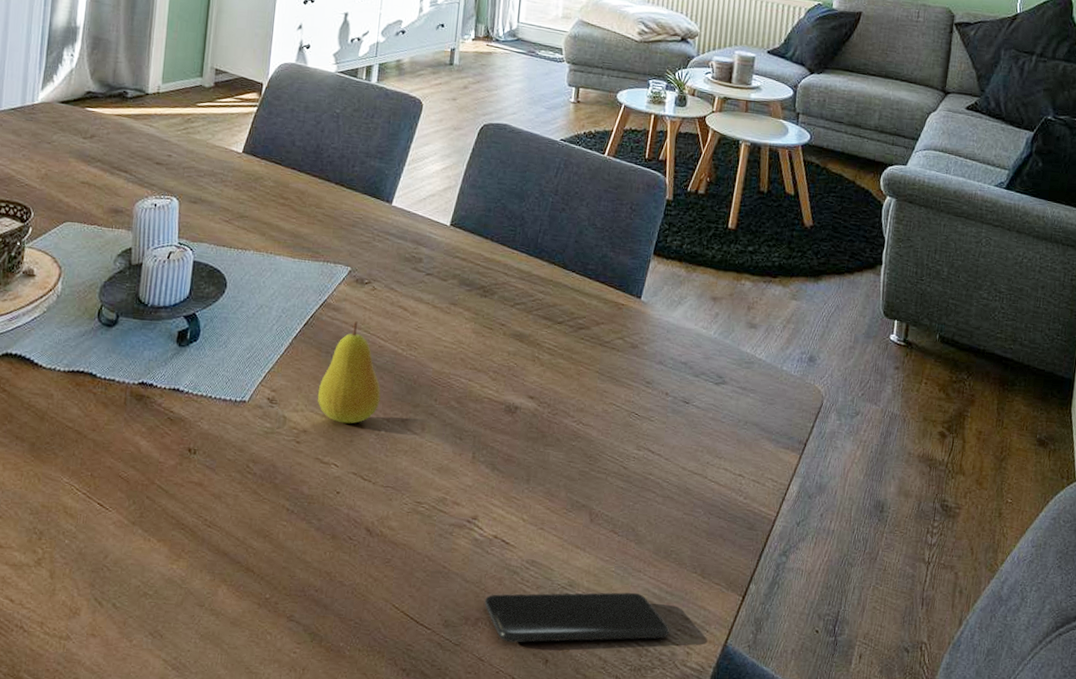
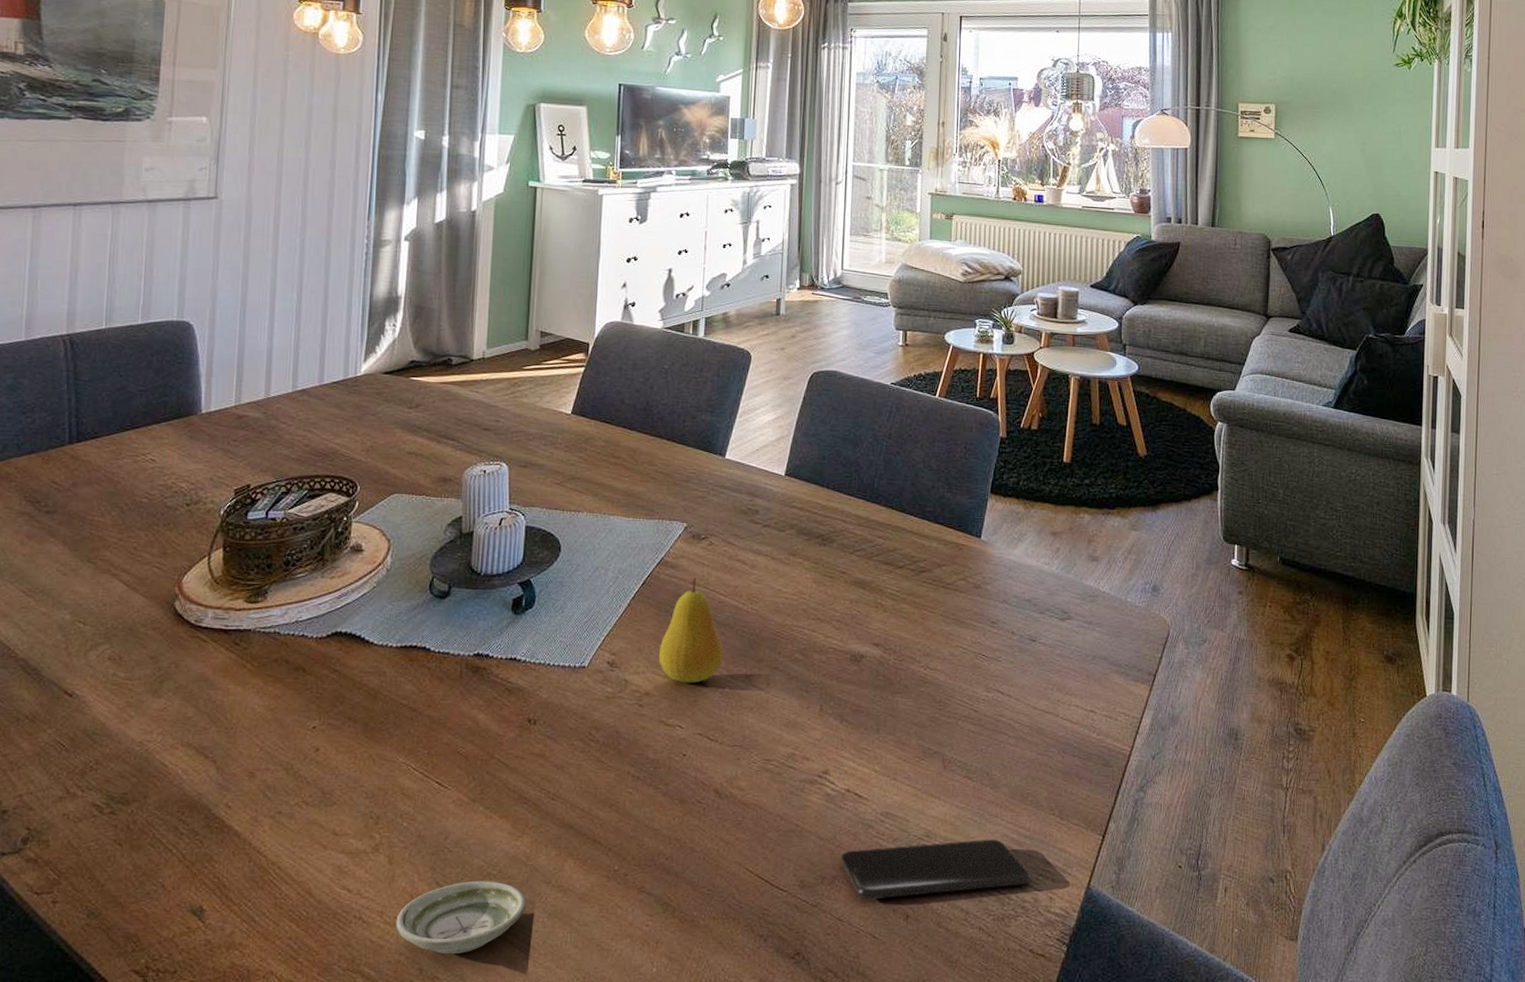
saucer: none [55,599,180,668] -> present [396,880,526,955]

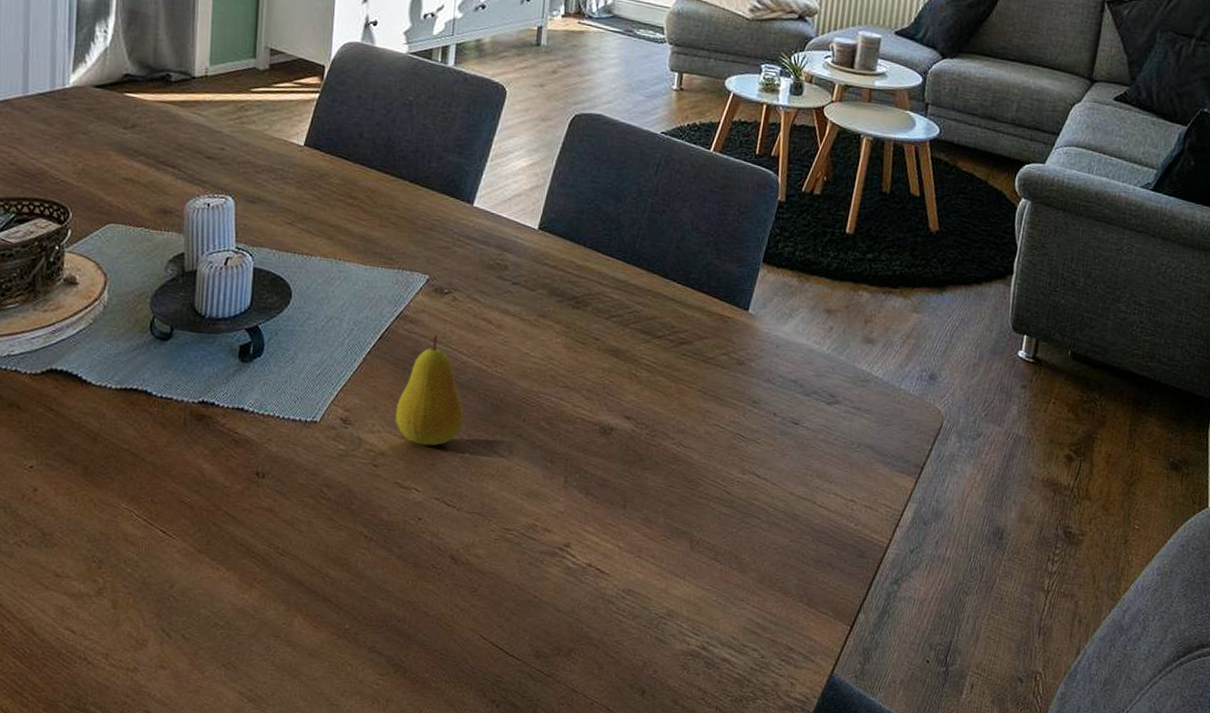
saucer: present [396,880,526,955] -> none [121,630,254,700]
smartphone: present [840,839,1031,900] -> none [577,621,773,674]

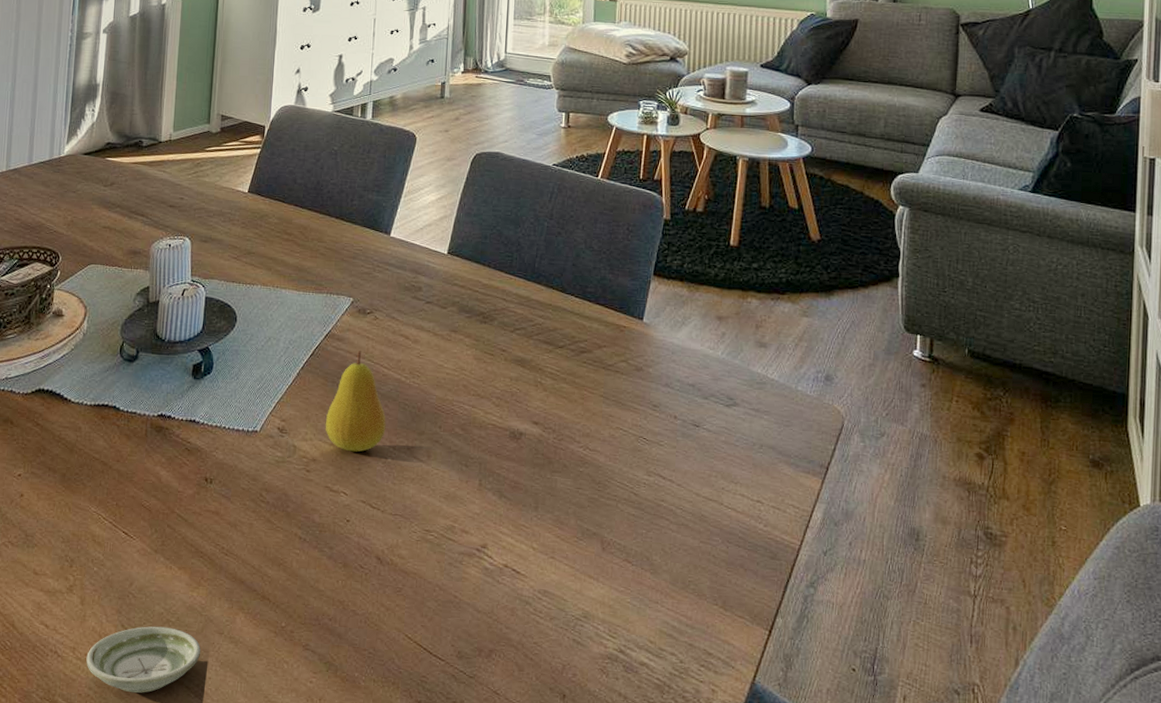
saucer: none [121,630,254,700] -> present [86,626,201,693]

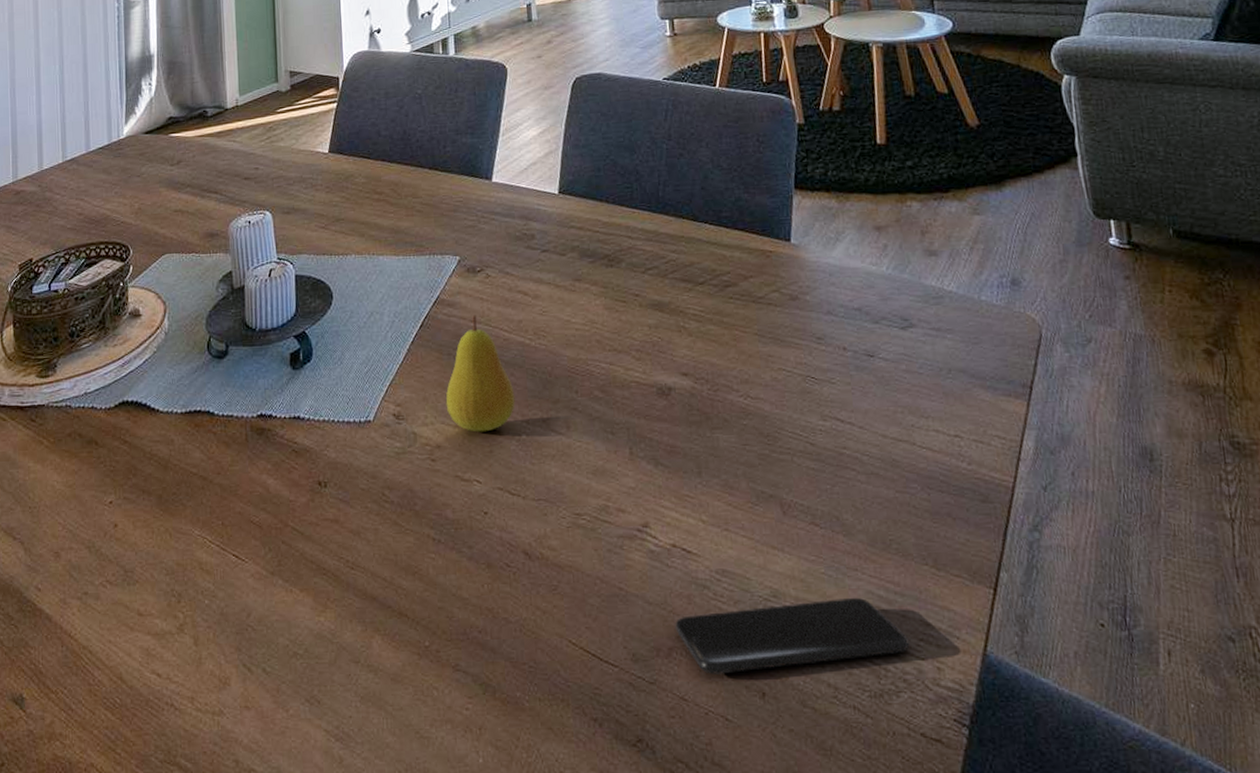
saucer: present [86,626,201,693] -> none [207,661,336,744]
smartphone: none [497,624,692,676] -> present [675,597,910,674]

